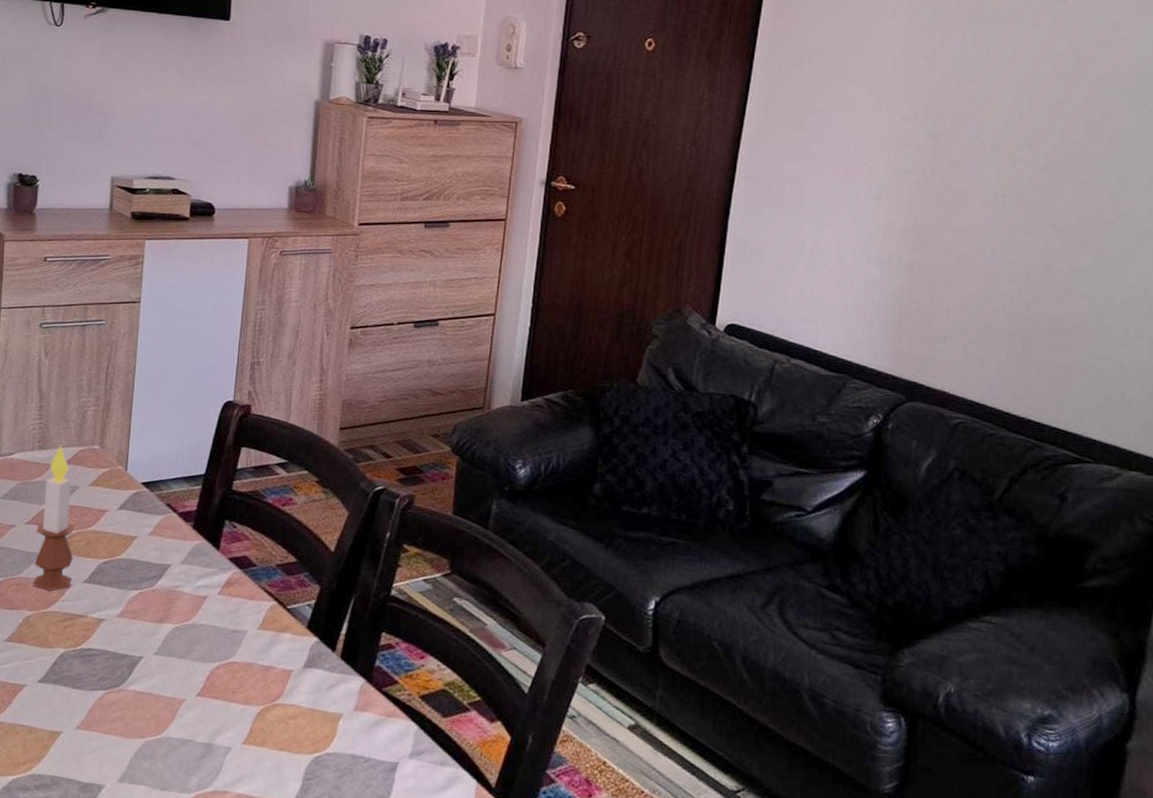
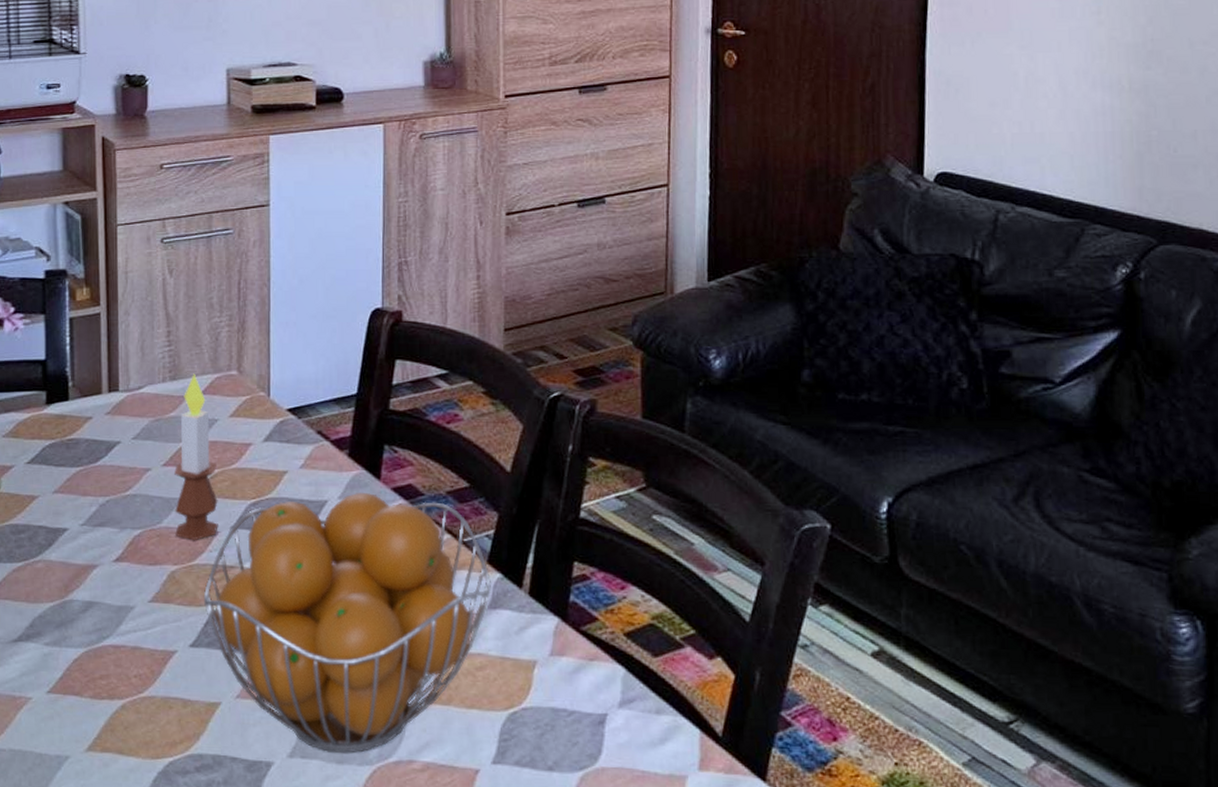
fruit basket: none [53,560,310,782] -> present [203,493,492,753]

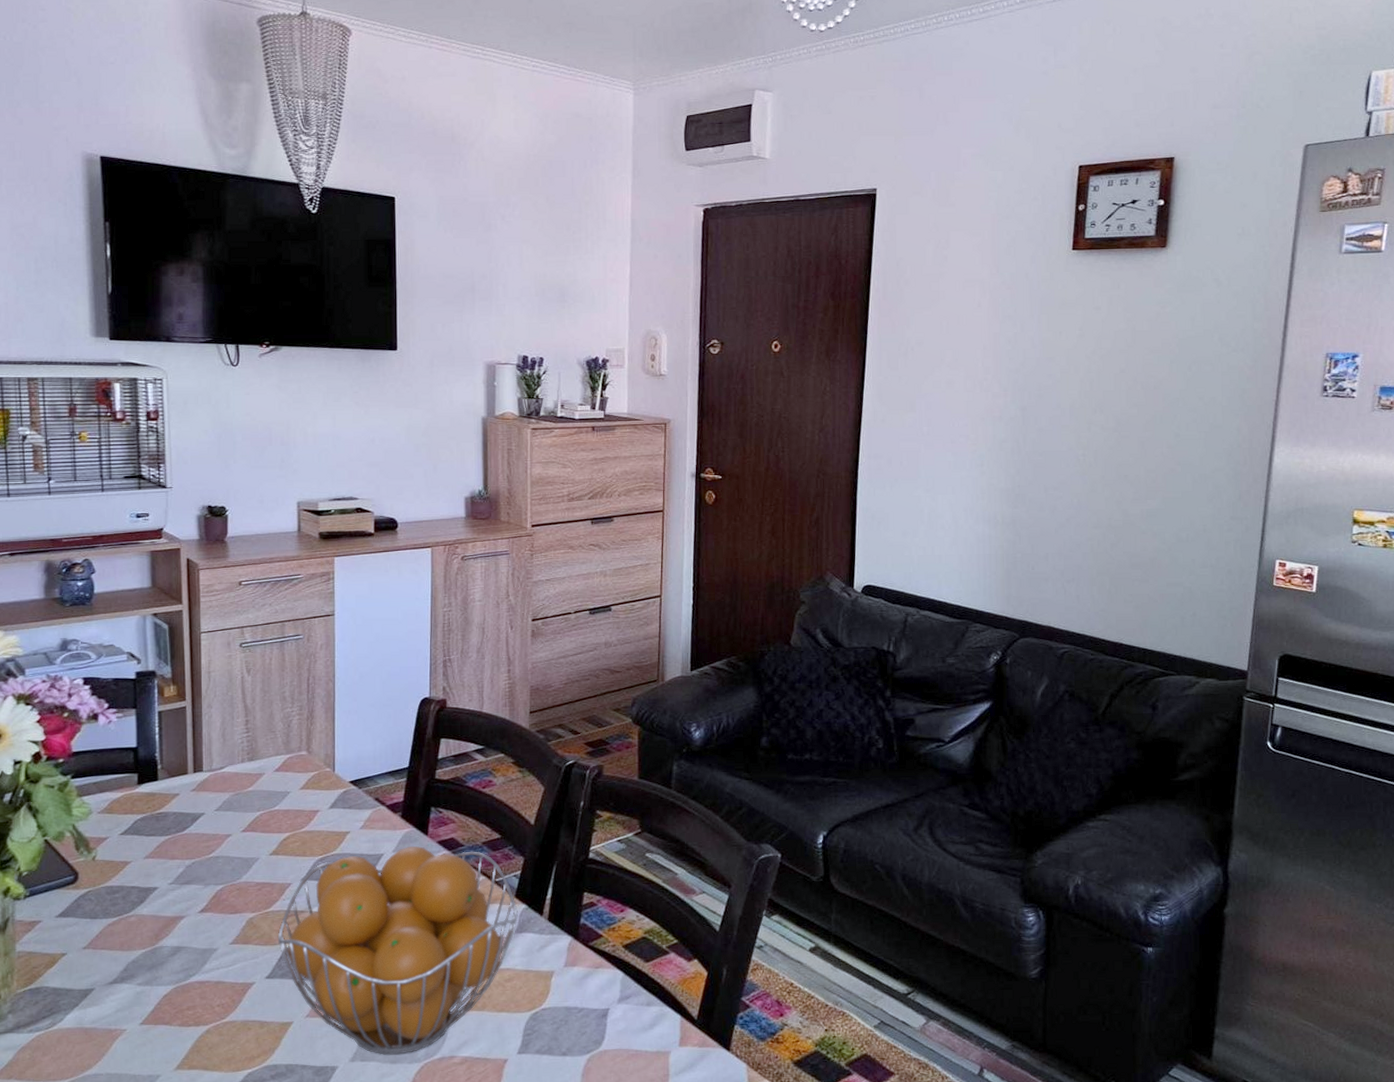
candle: present [174,373,218,540] -> none [252,755,290,891]

